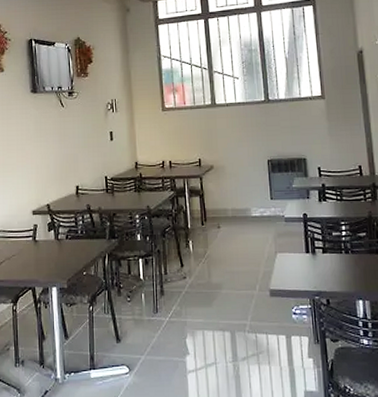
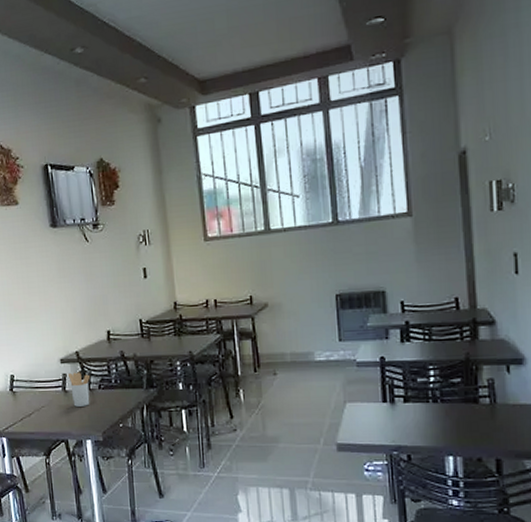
utensil holder: none [39,223,59,256] -> present [68,372,91,407]

